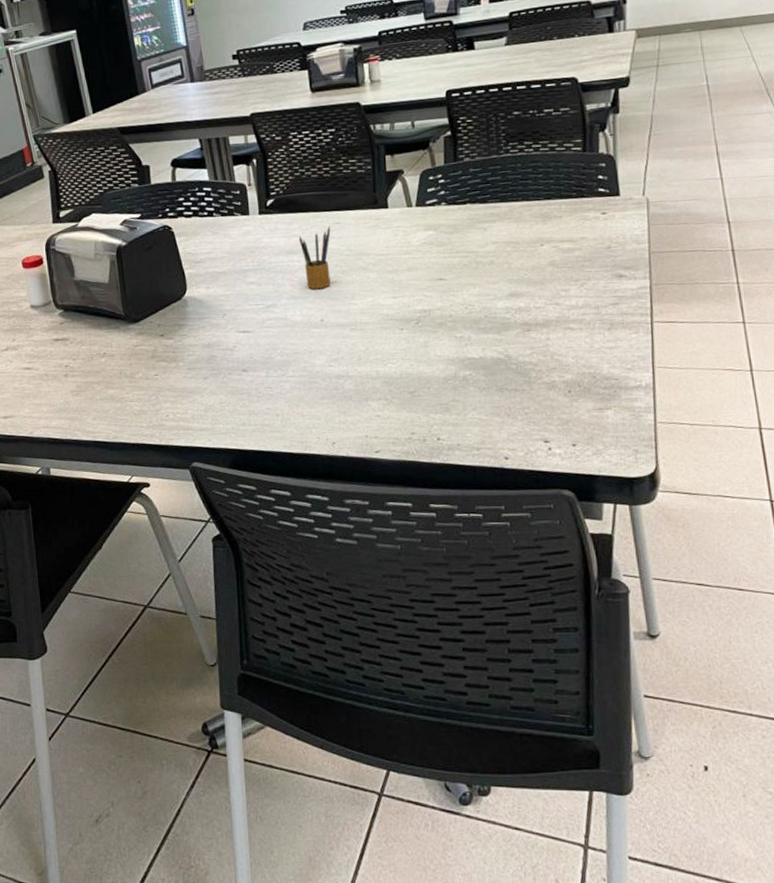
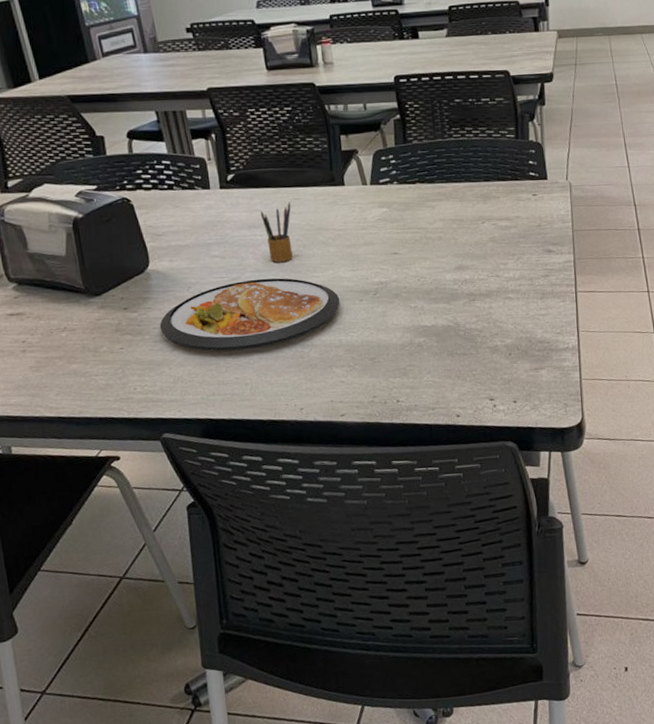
dish: none [194,305,379,381] -> present [159,278,340,352]

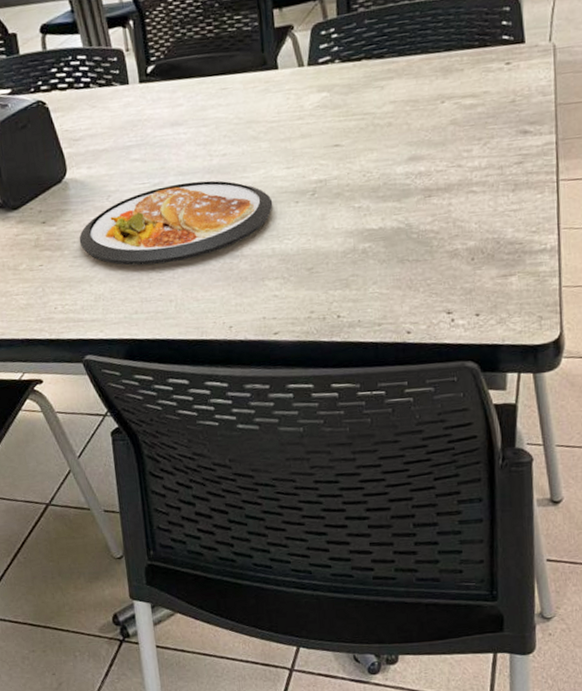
pencil box: present [260,201,293,262] -> none [183,92,220,163]

